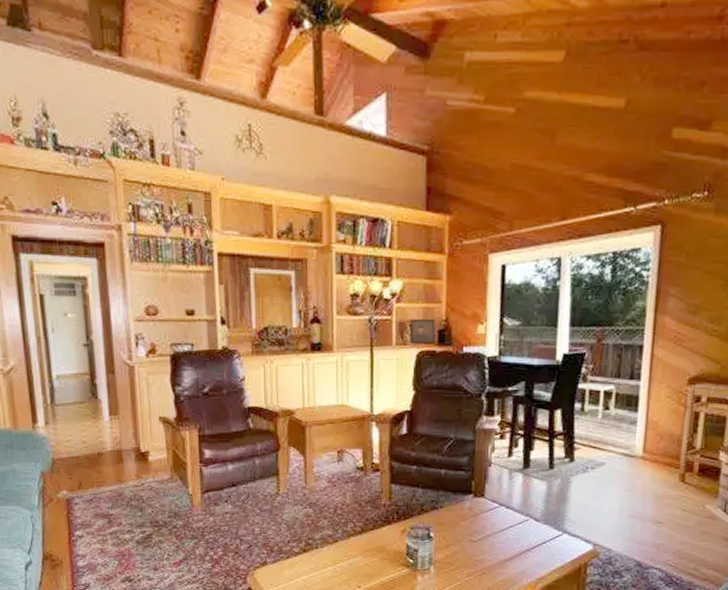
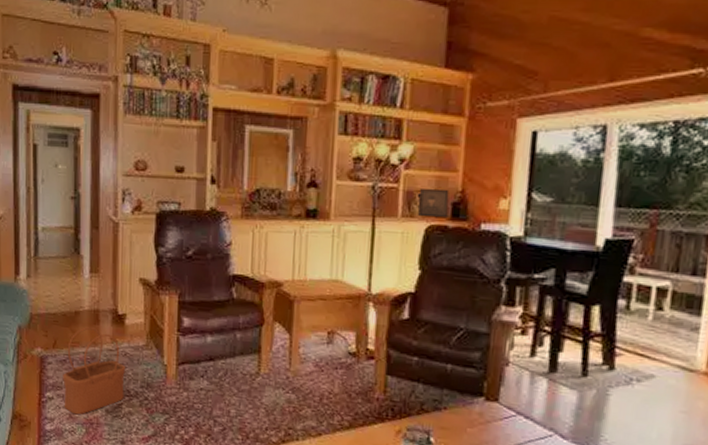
basket: none [91,467,153,549] -> present [63,327,126,415]

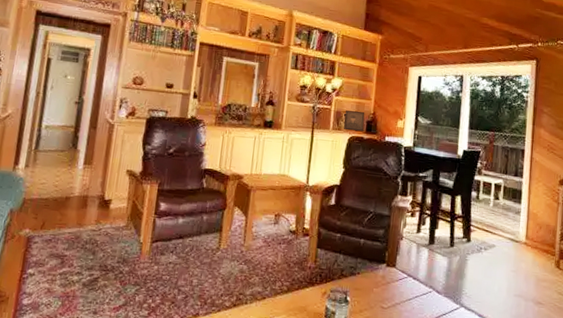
basket: present [63,327,126,415] -> none [43,210,107,289]

